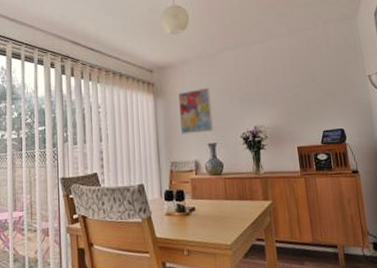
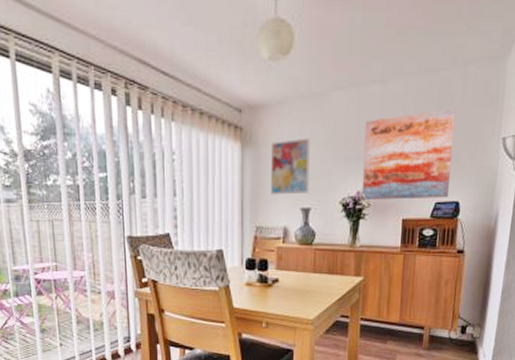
wall art: none [252,57,334,133] -> present [361,109,457,200]

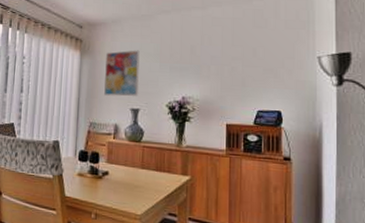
wall art: present [361,109,457,200] -> none [186,31,271,108]

